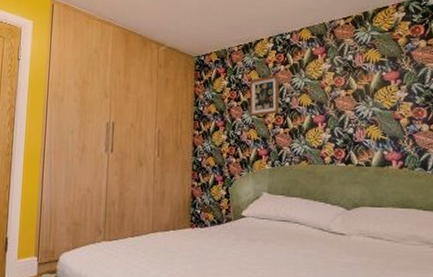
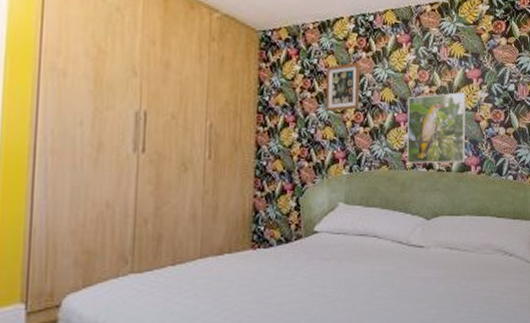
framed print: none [324,93,386,159] -> present [407,91,466,164]

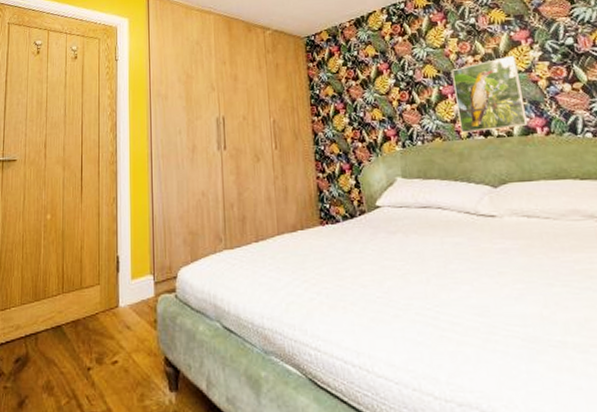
picture frame: present [325,62,360,112] -> none [366,46,404,95]

